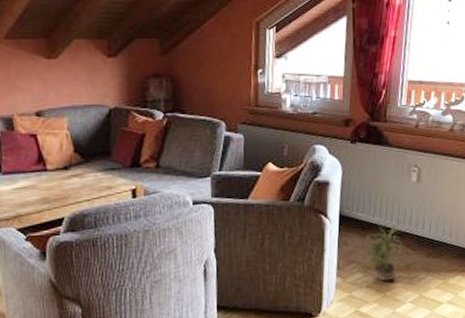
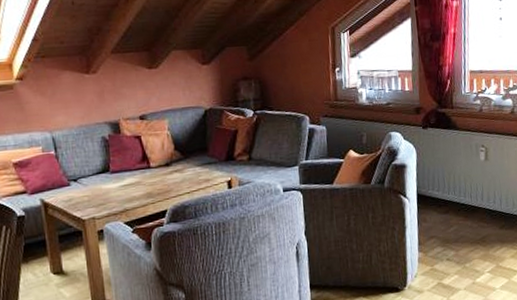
potted plant: present [356,221,415,282] -> none [435,197,489,254]

